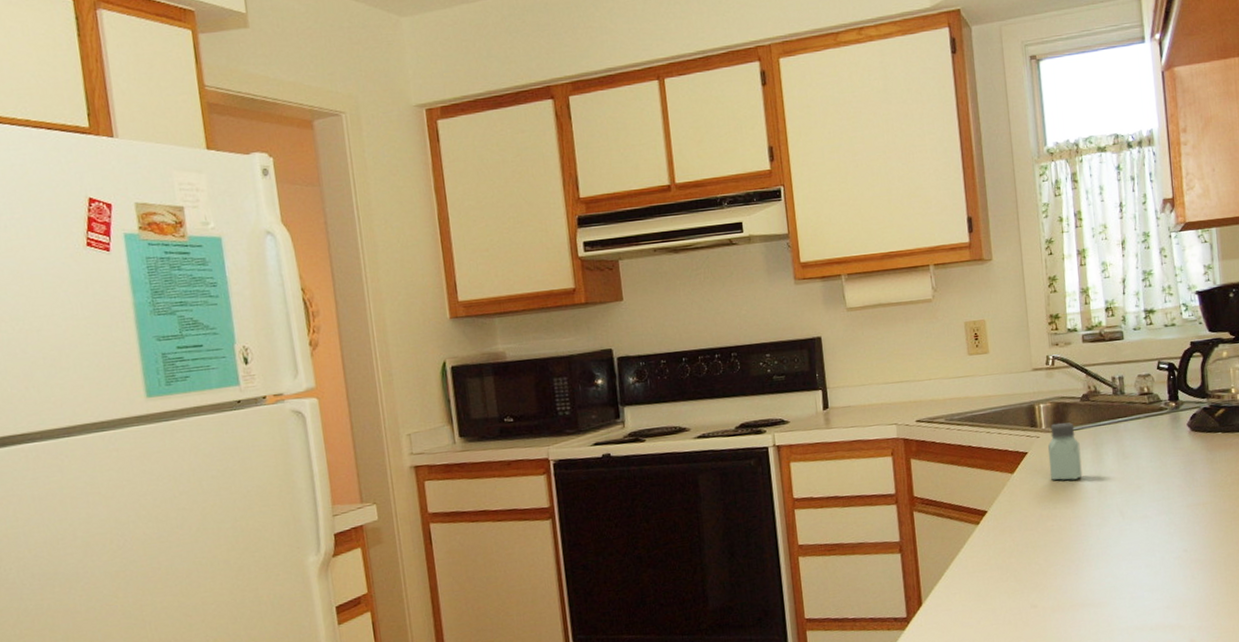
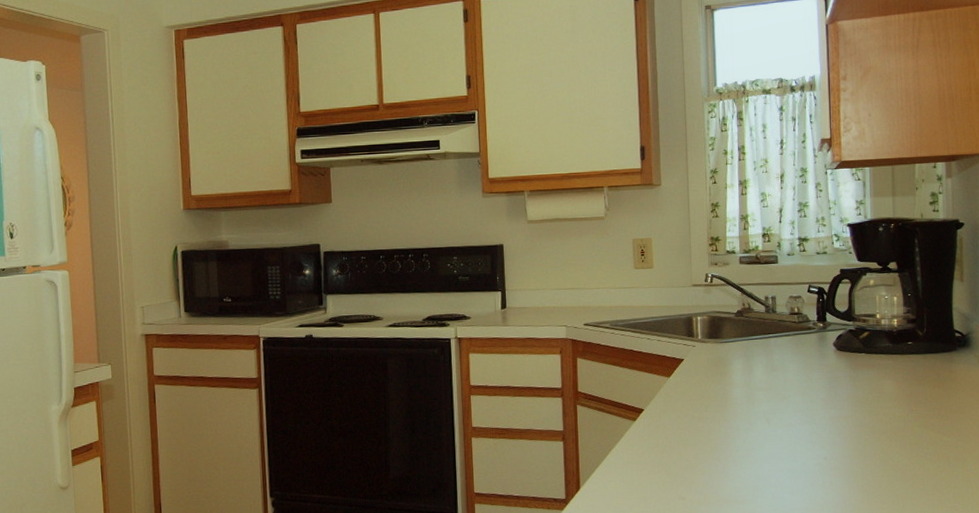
saltshaker: present [1047,422,1082,481] -> none [702,334,733,387]

